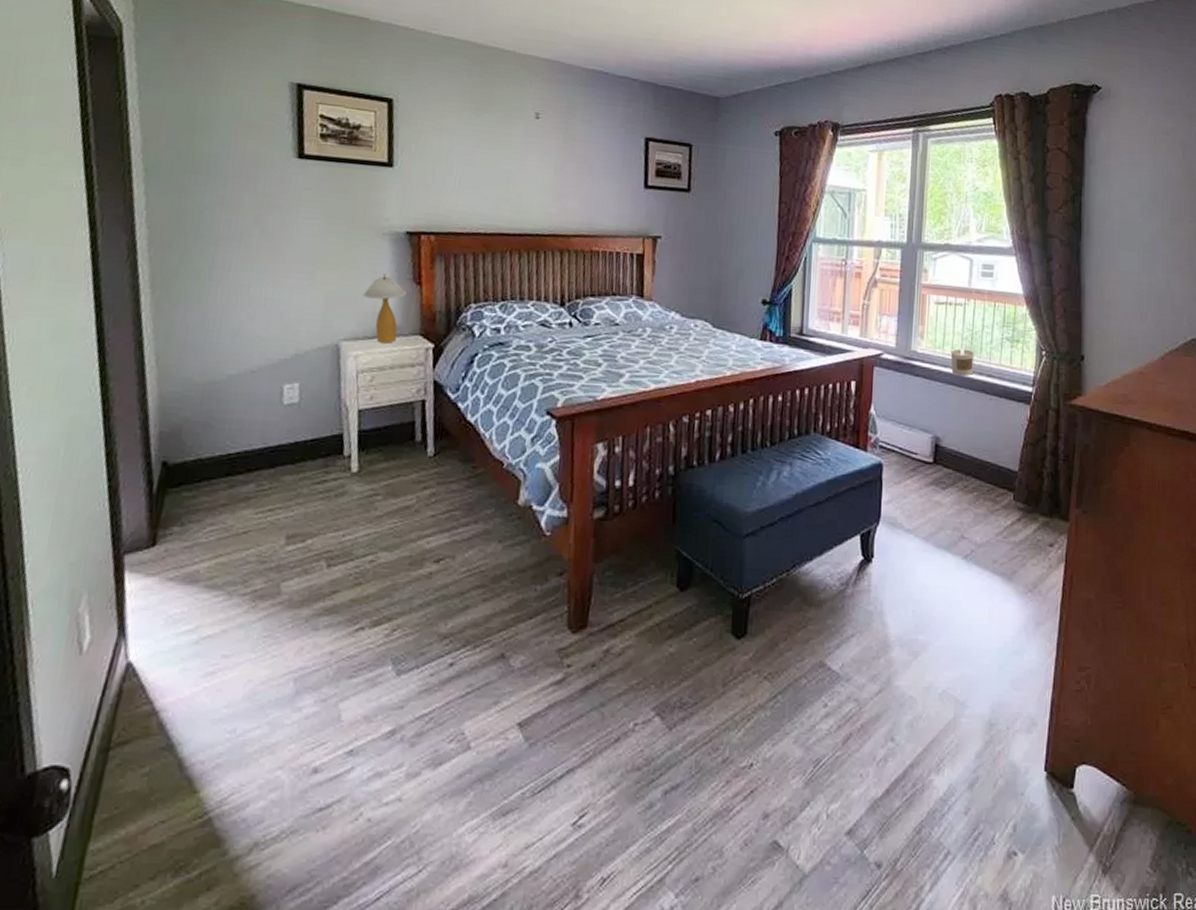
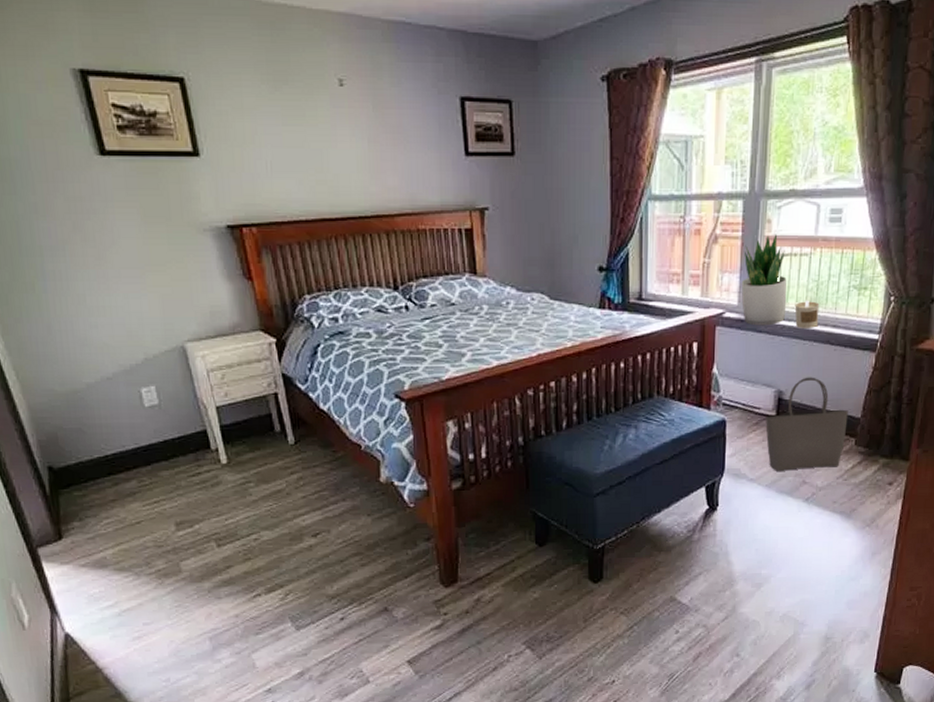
table lamp: present [362,273,408,344] -> none [196,271,241,341]
planter: none [899,283,943,370] -> present [741,234,787,326]
tote bag: none [923,424,1005,523] -> present [765,377,848,471]

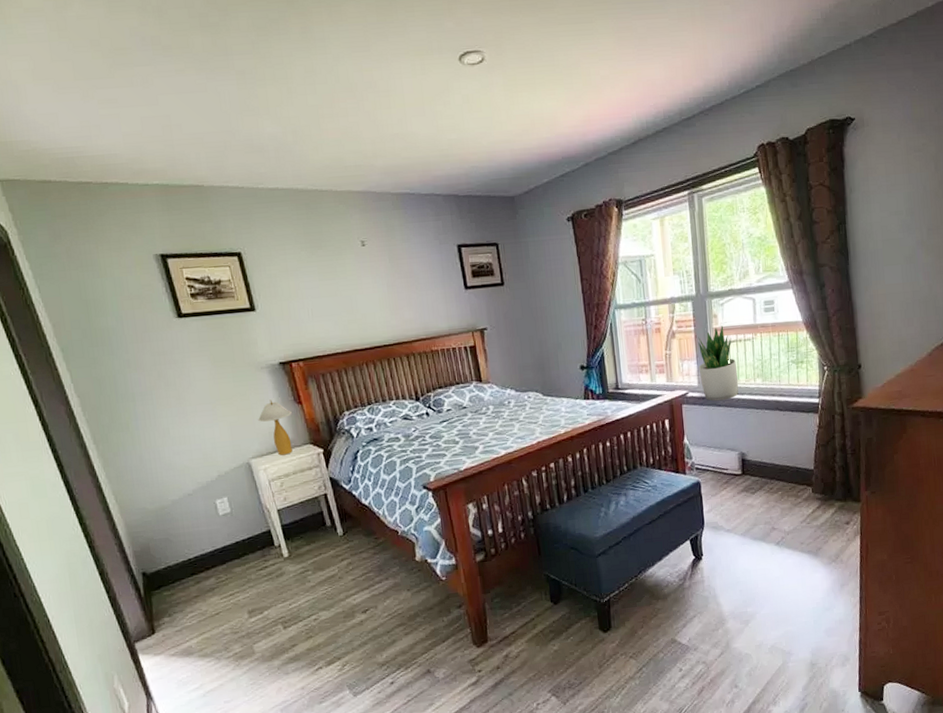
table lamp: none [196,271,241,341] -> present [257,399,293,456]
tote bag: present [765,377,848,471] -> none [734,439,804,521]
candle: present [794,300,820,330] -> none [745,376,767,400]

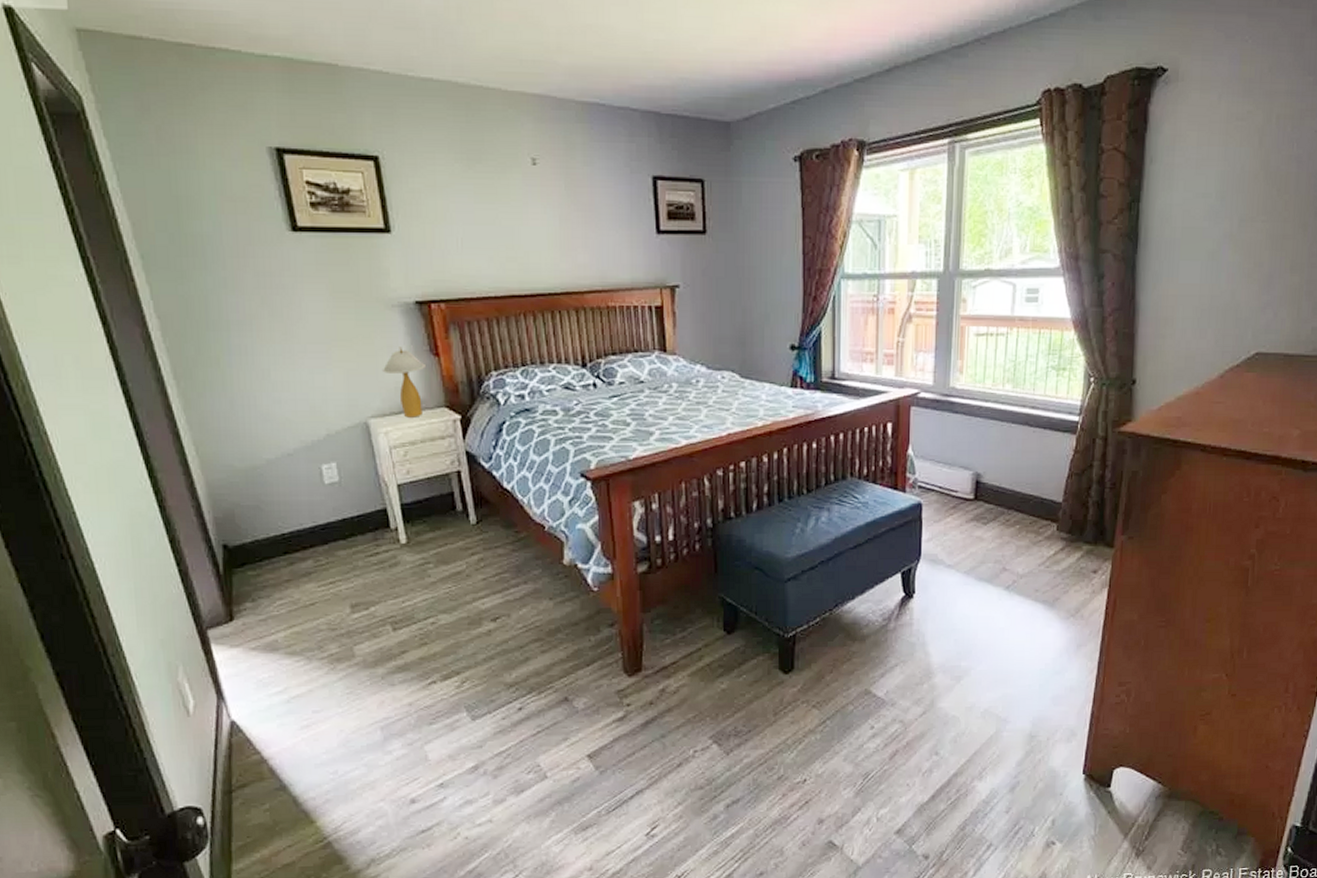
planter: present [698,326,739,402] -> none [936,313,984,407]

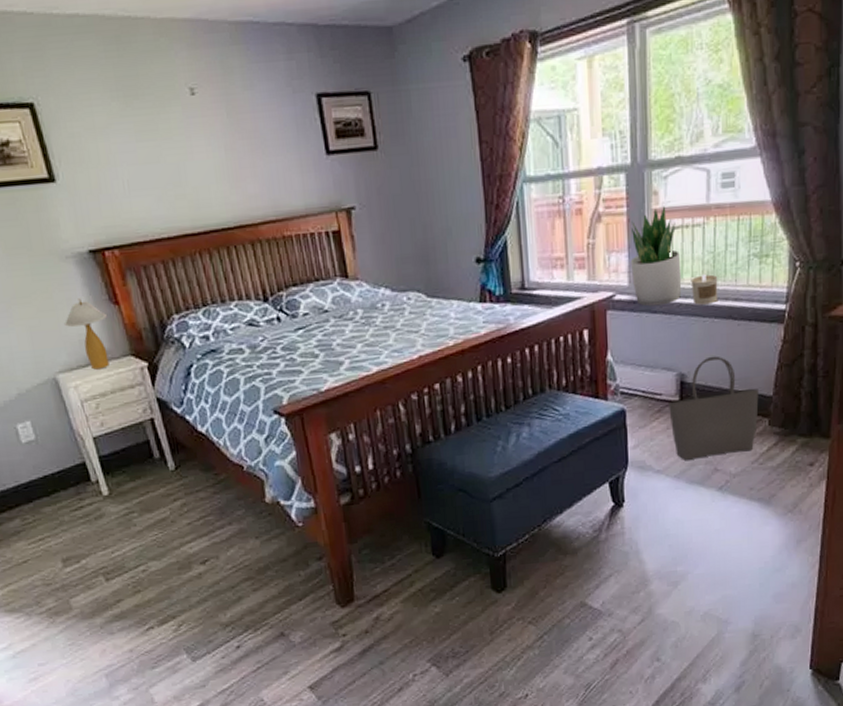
planter: none [936,313,984,407] -> present [630,206,682,307]
tote bag: none [963,459,1049,557] -> present [669,356,759,460]
candle: none [991,380,1017,411] -> present [690,273,718,306]

